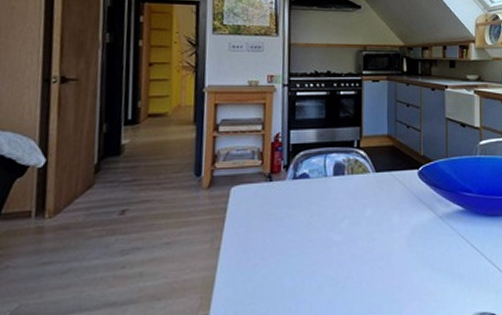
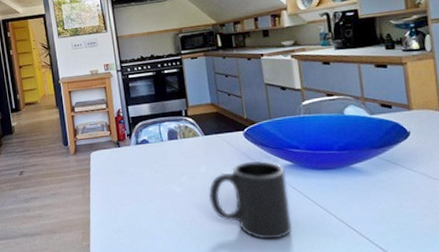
mug: none [371,205,456,298] -> present [208,161,292,239]

